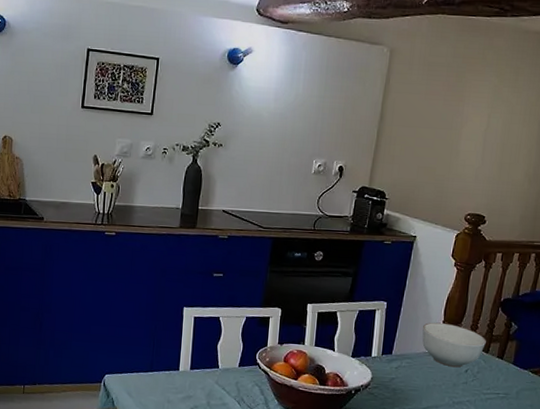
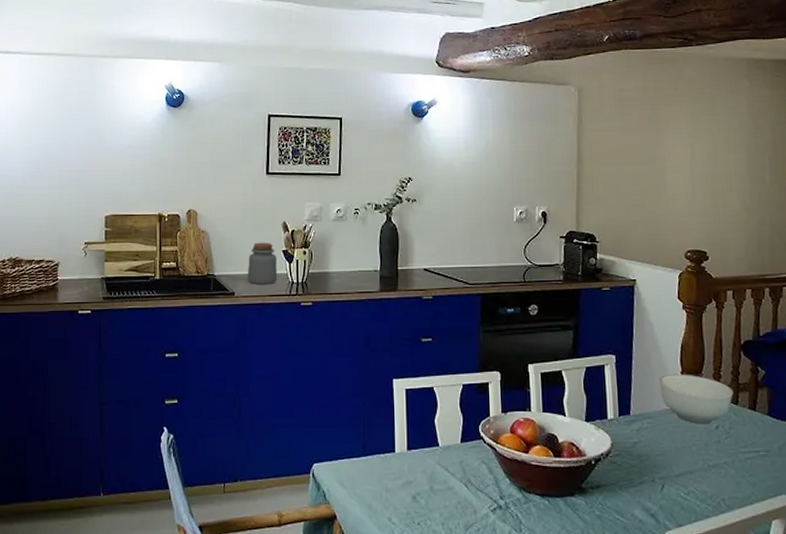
jar: none [56,172,86,213] -> present [247,242,277,284]

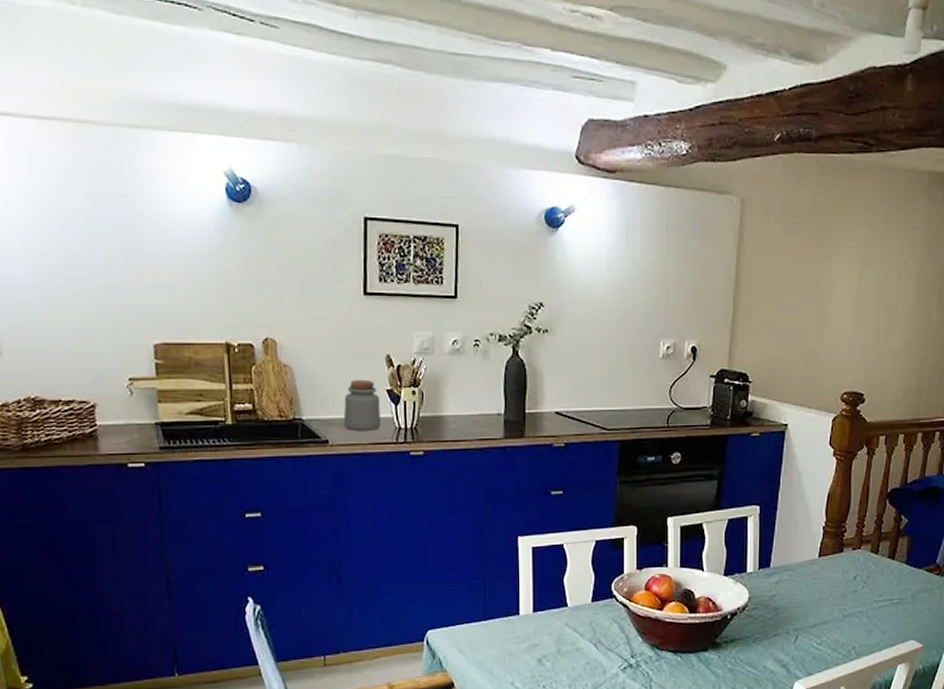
bowl: present [660,374,733,424] -> none [803,524,875,575]

